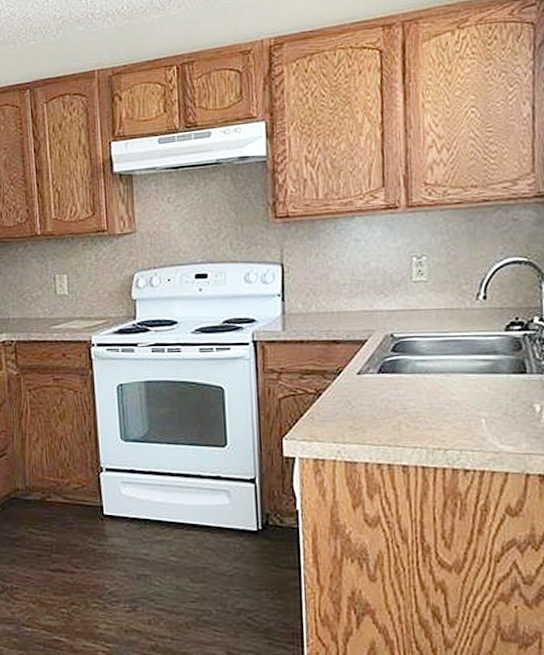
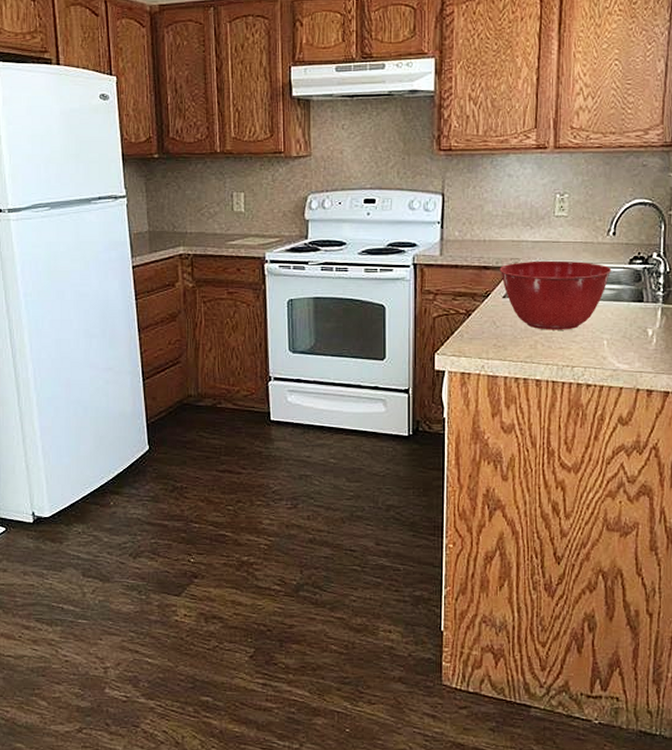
mixing bowl: none [351,330,485,409] -> present [499,260,612,330]

